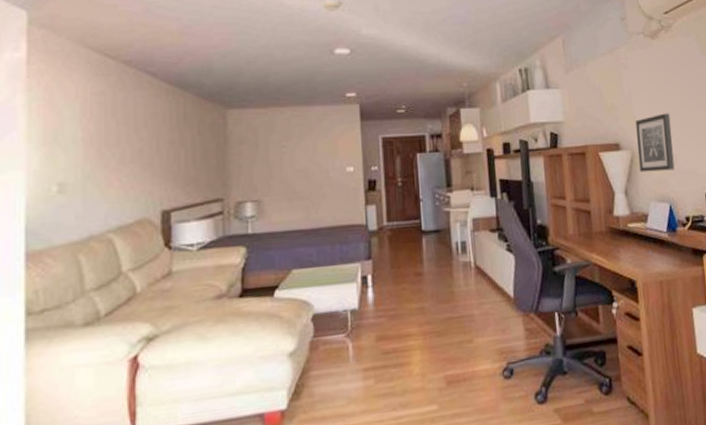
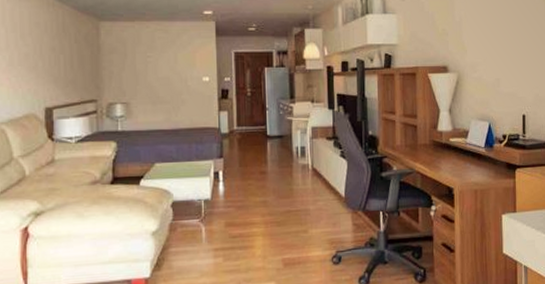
wall art: present [635,113,675,173] -> none [463,40,497,93]

